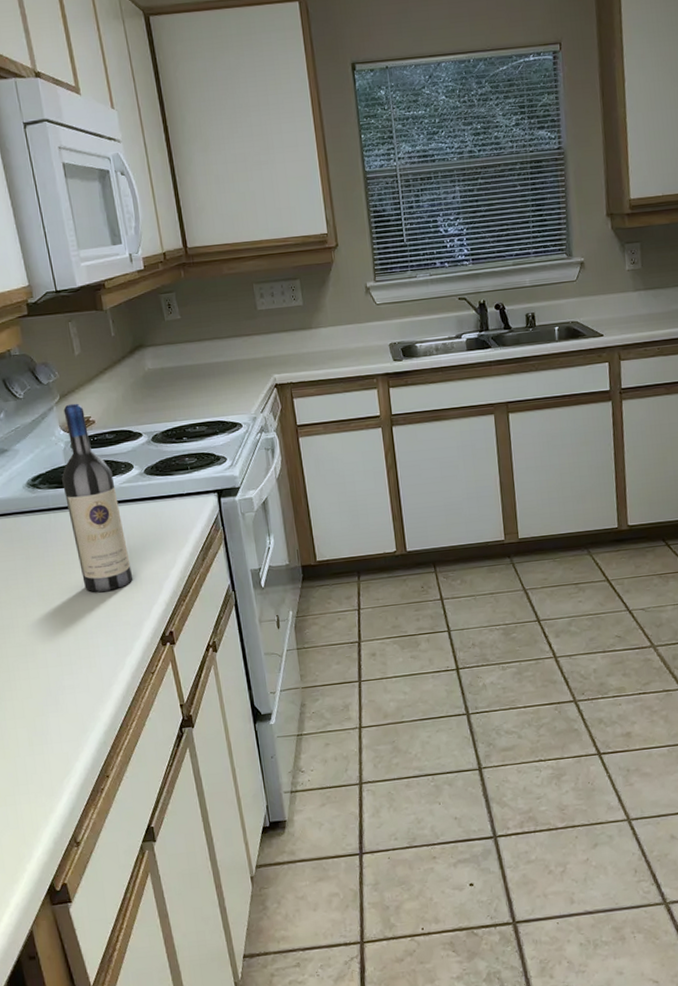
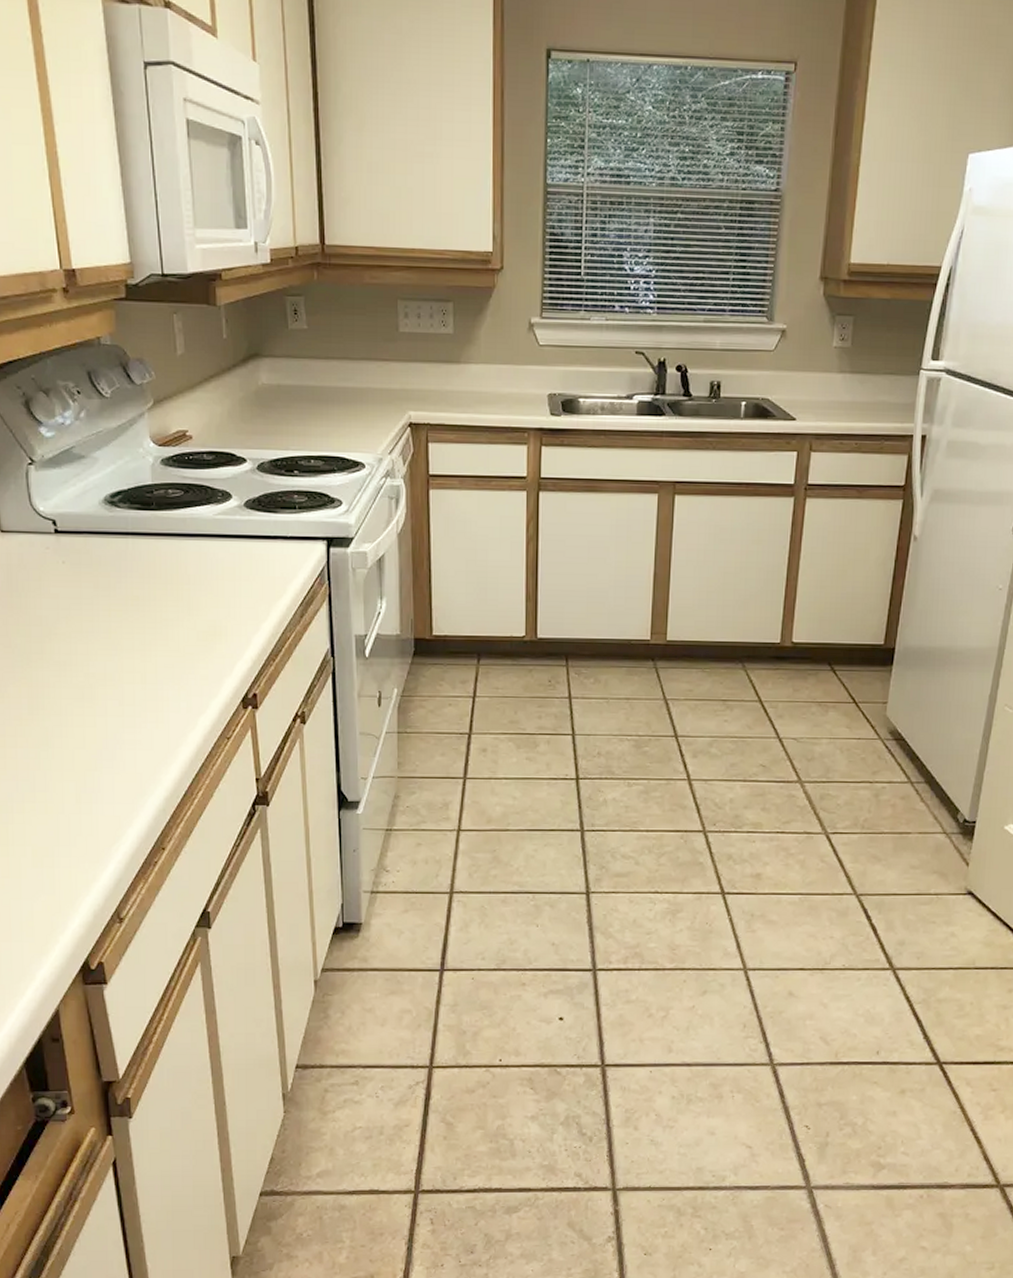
wine bottle: present [62,403,133,592] -> none [146,412,218,637]

